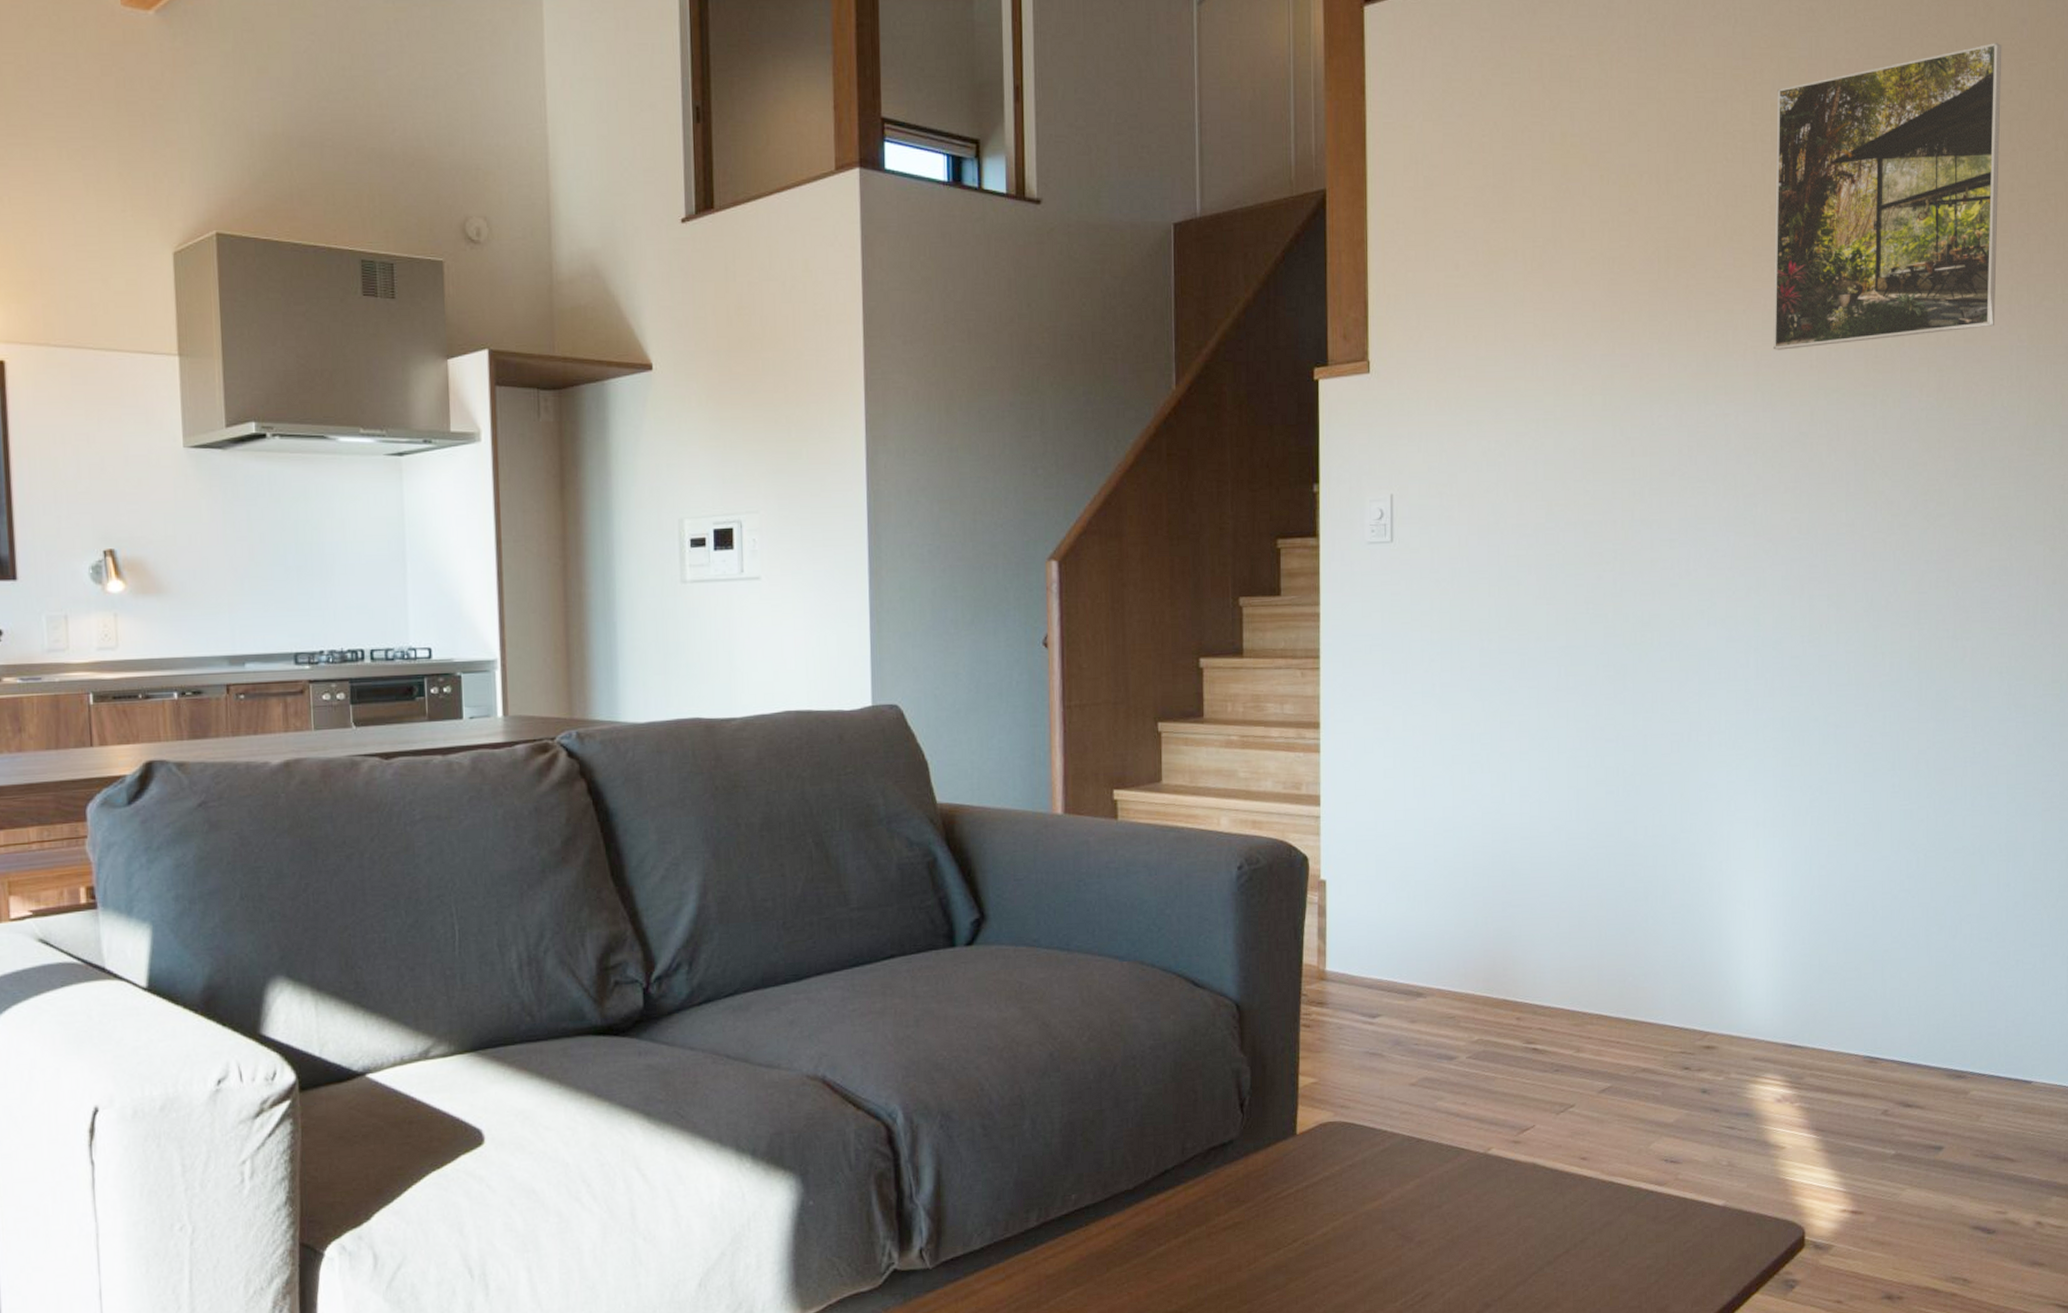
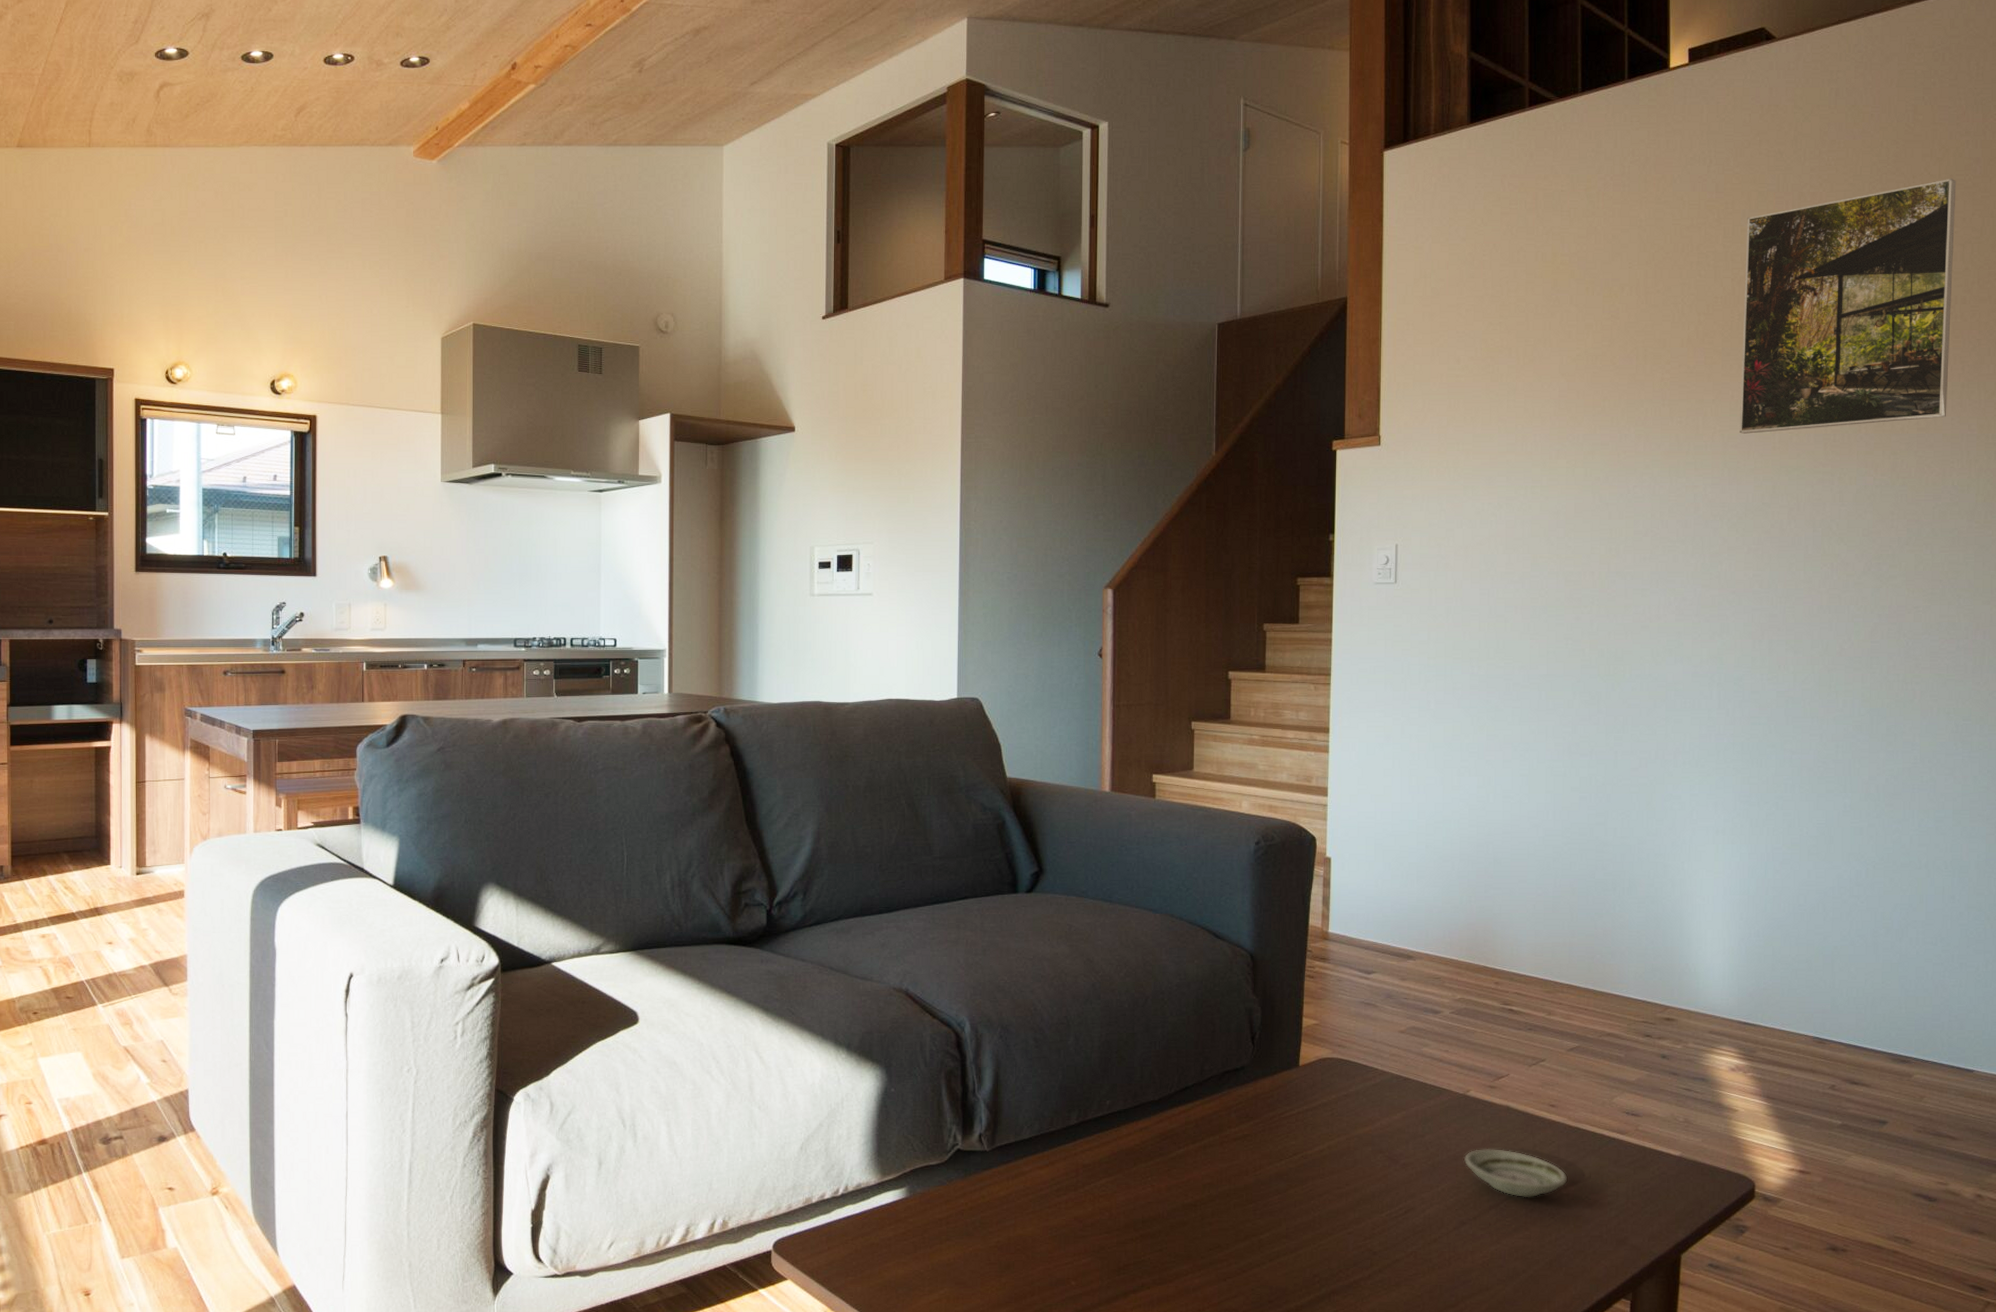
saucer: none [1486,1214,1601,1269] -> present [1463,1149,1567,1197]

